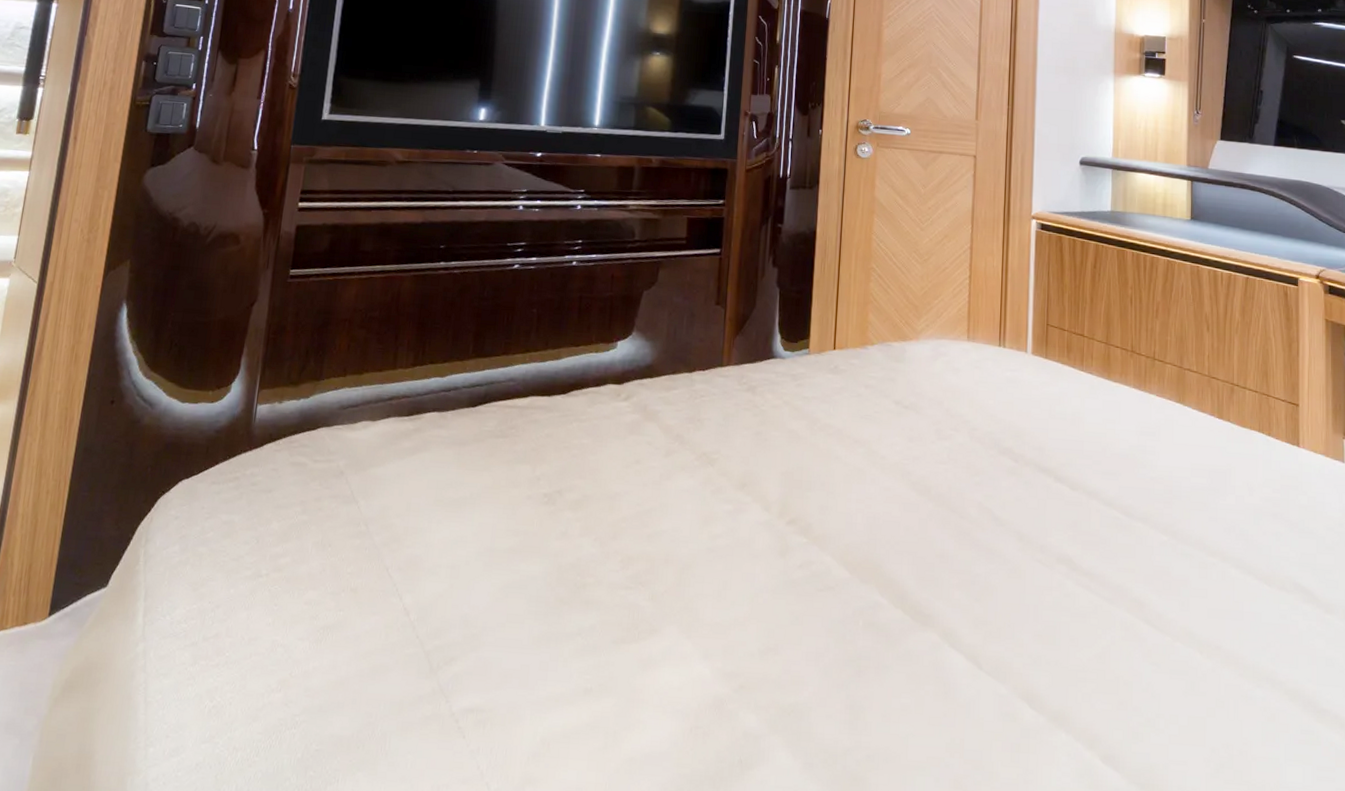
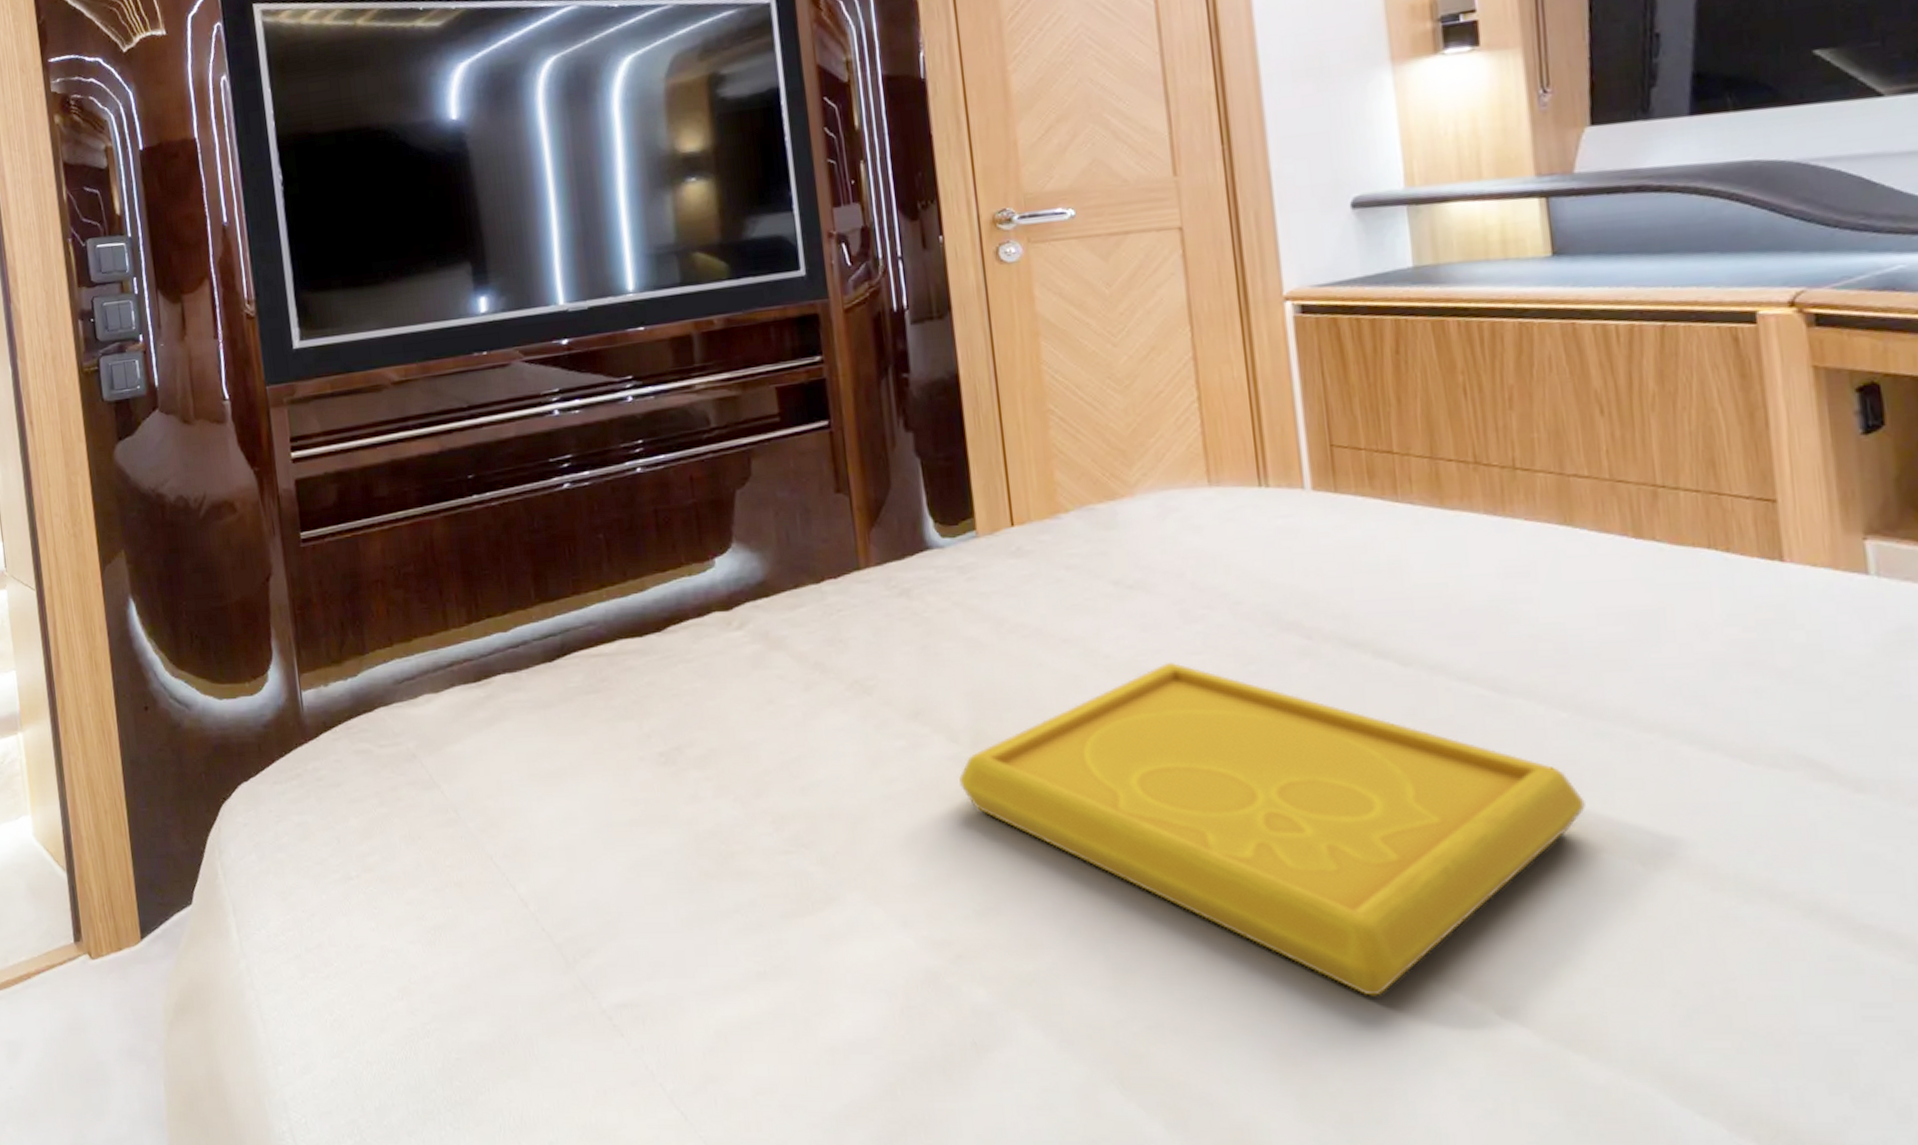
serving tray: none [765,468,1171,741] -> present [959,663,1585,996]

